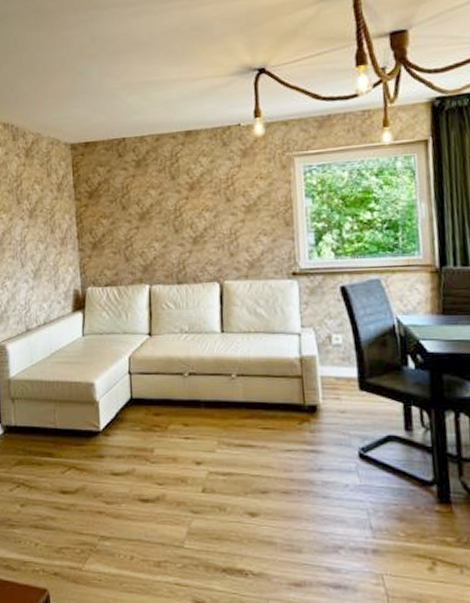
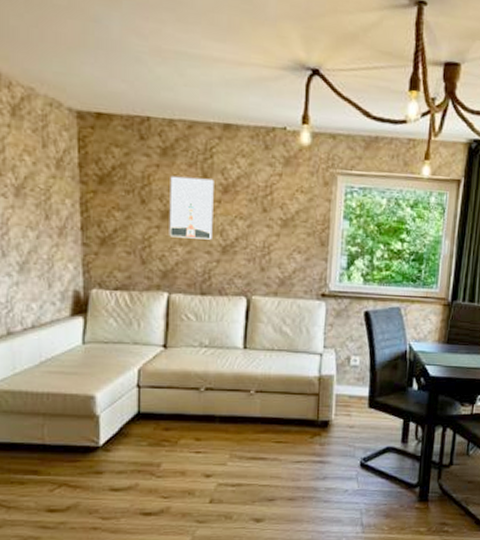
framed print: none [144,180,184,235] -> present [169,176,214,240]

